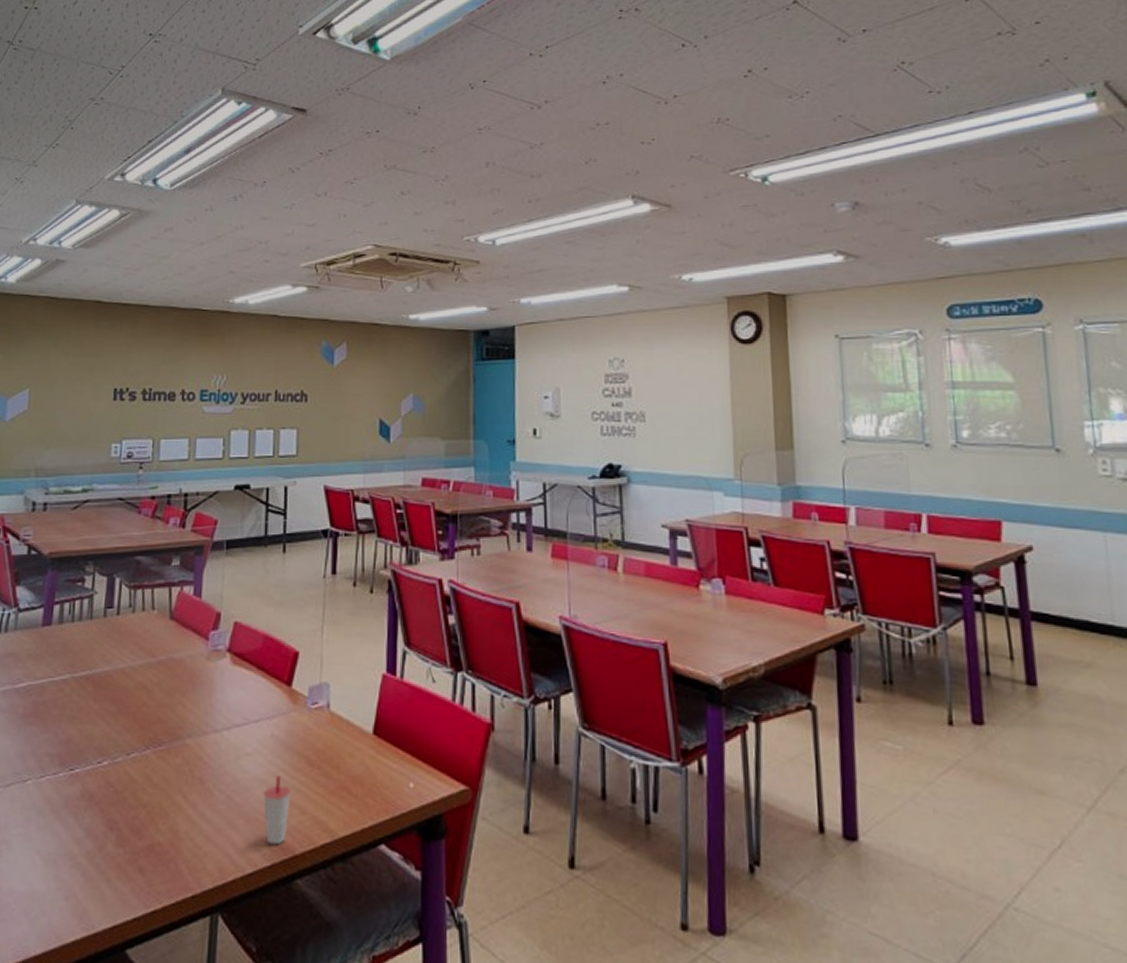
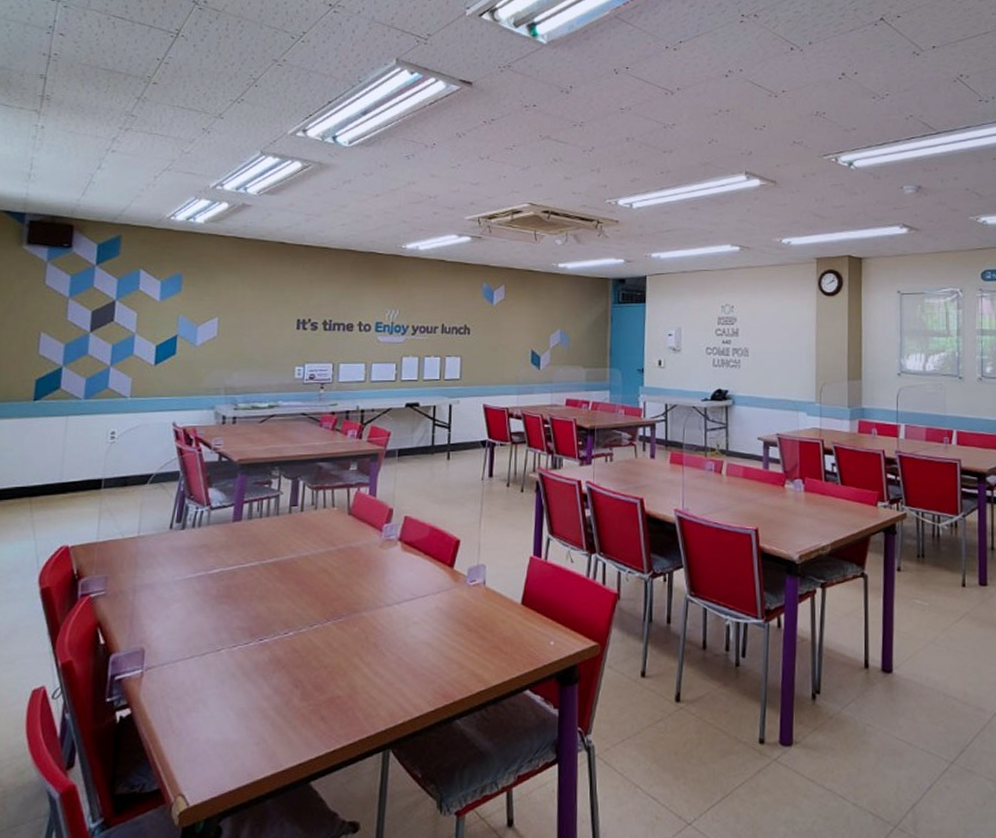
cup: present [263,775,291,845] -> none [428,639,452,694]

